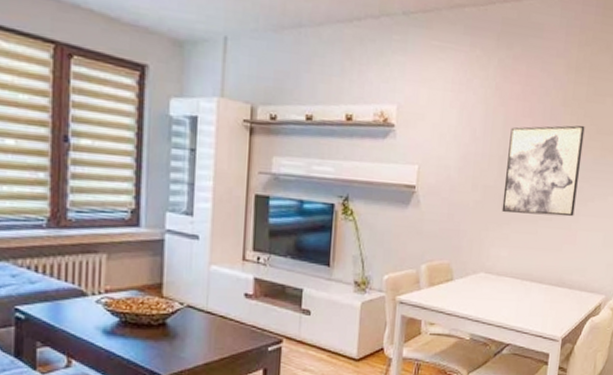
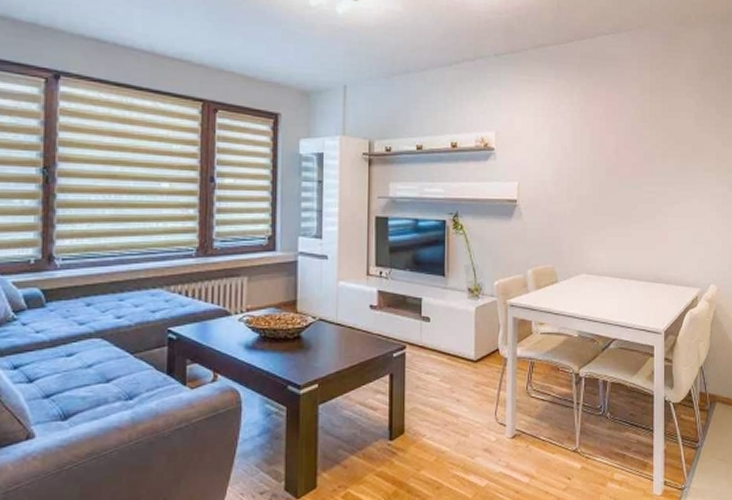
wall art: present [501,125,585,217] -> none [596,137,664,219]

